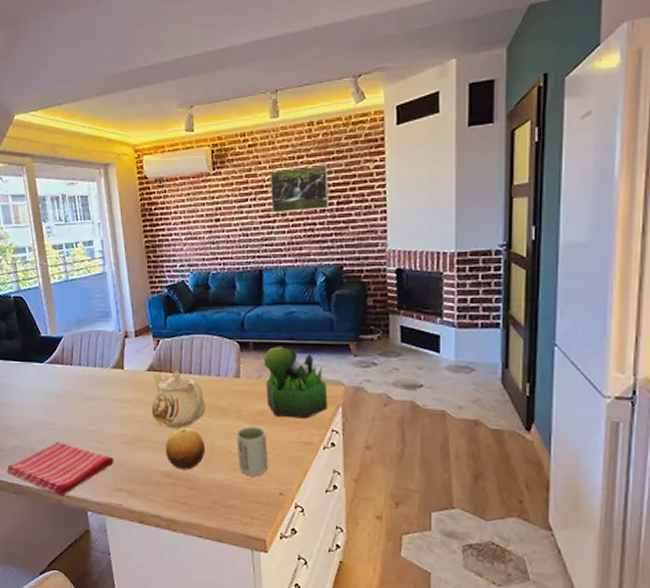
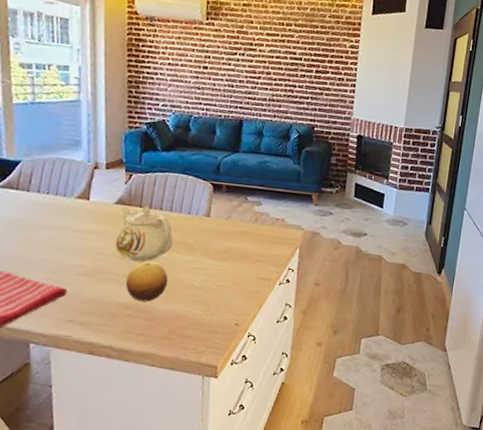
cup: present [236,426,268,477] -> none [199,262,229,309]
plant: present [262,346,328,419] -> none [233,191,289,258]
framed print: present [270,165,329,213] -> none [258,32,311,75]

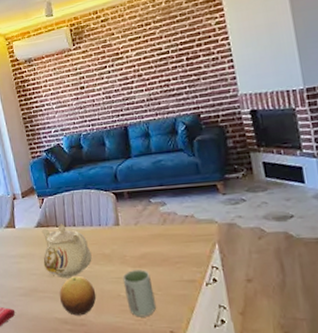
cup: none [199,262,229,309] -> present [122,270,156,317]

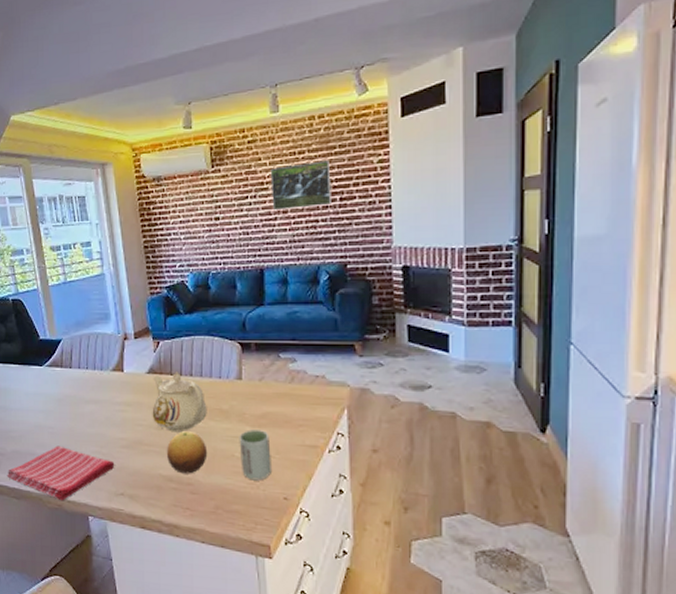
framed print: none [123,28,179,76] -> present [270,160,331,211]

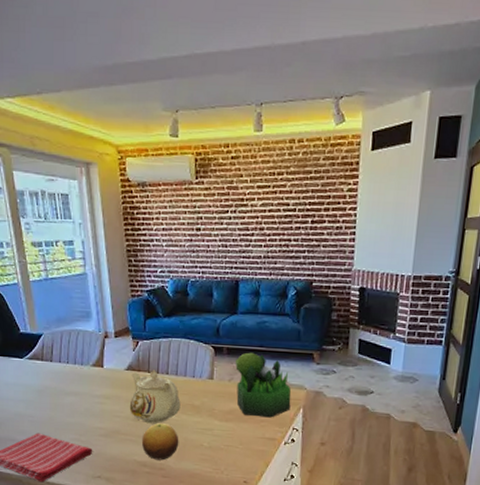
cup: present [239,430,271,481] -> none [208,423,235,467]
plant: none [264,347,333,421] -> present [234,352,291,418]
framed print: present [270,160,331,211] -> none [250,183,305,227]

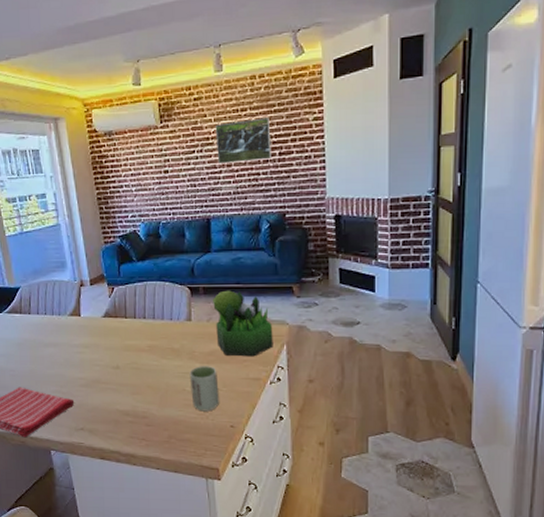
teapot: present [129,370,181,423] -> none [108,315,160,370]
fruit: present [141,423,179,461] -> none [122,370,161,408]
cup: none [208,423,235,467] -> present [189,366,219,412]
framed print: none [250,183,305,227] -> present [215,117,271,164]

